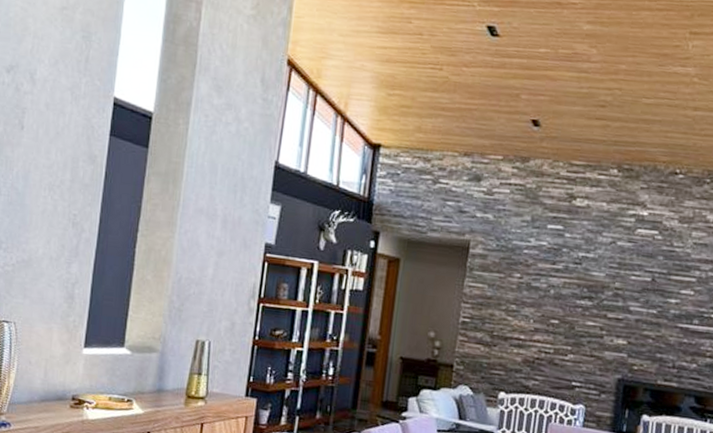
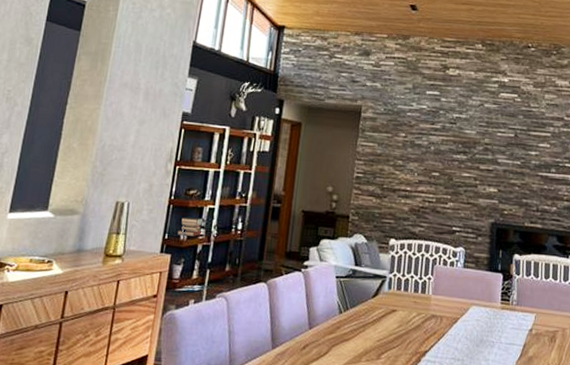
books: none [263,359,290,381] -> present [177,216,203,237]

